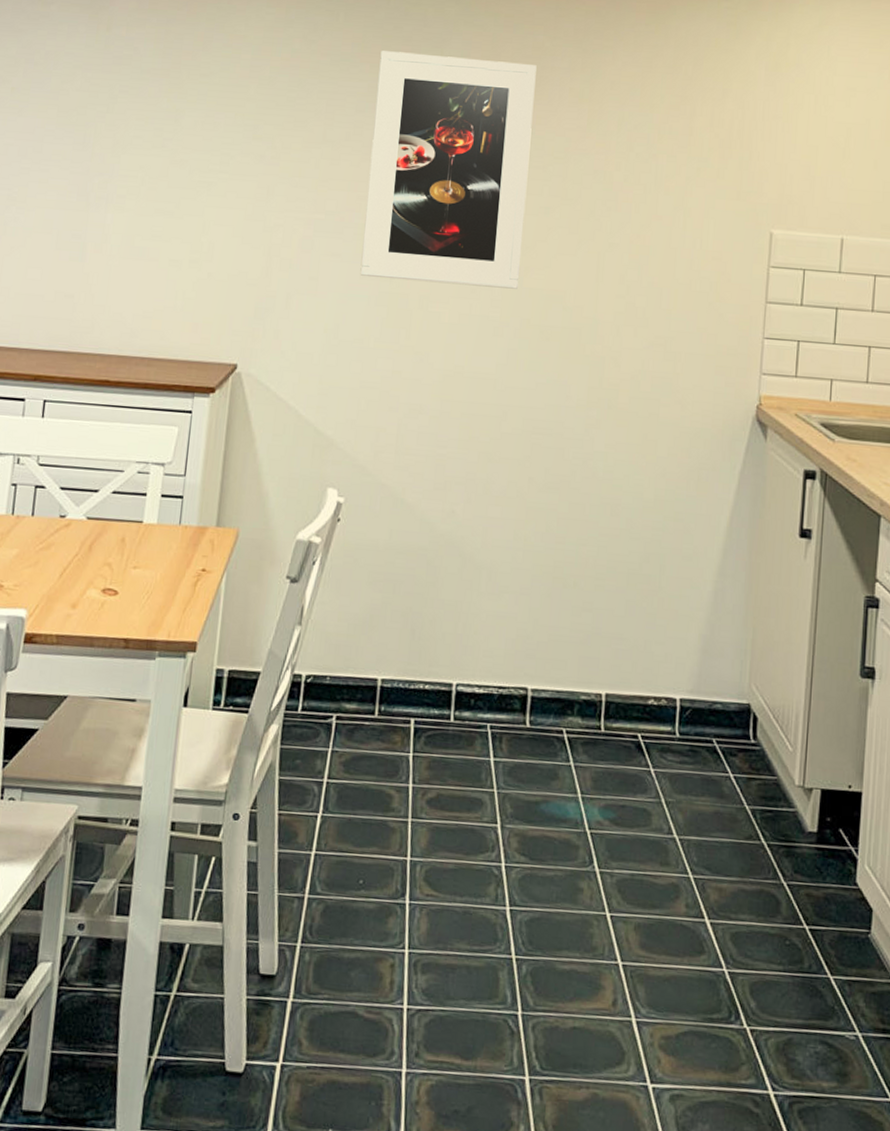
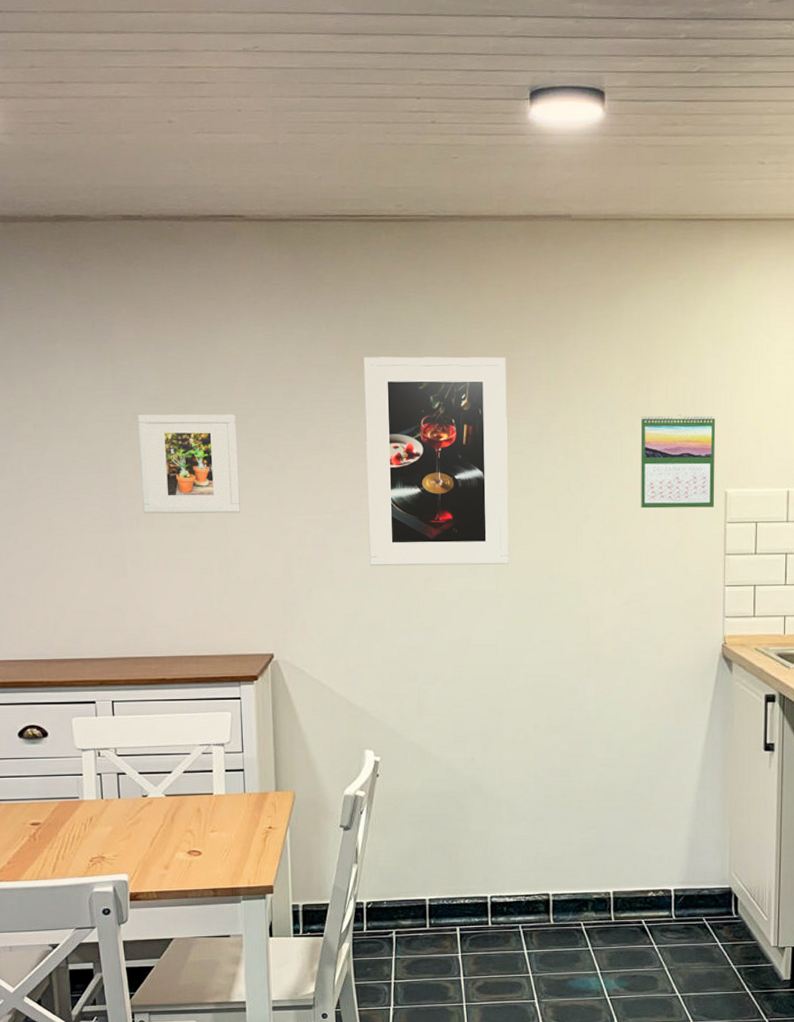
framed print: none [114,87,234,203] -> present [137,414,240,514]
calendar: none [674,141,765,248] -> present [640,414,716,509]

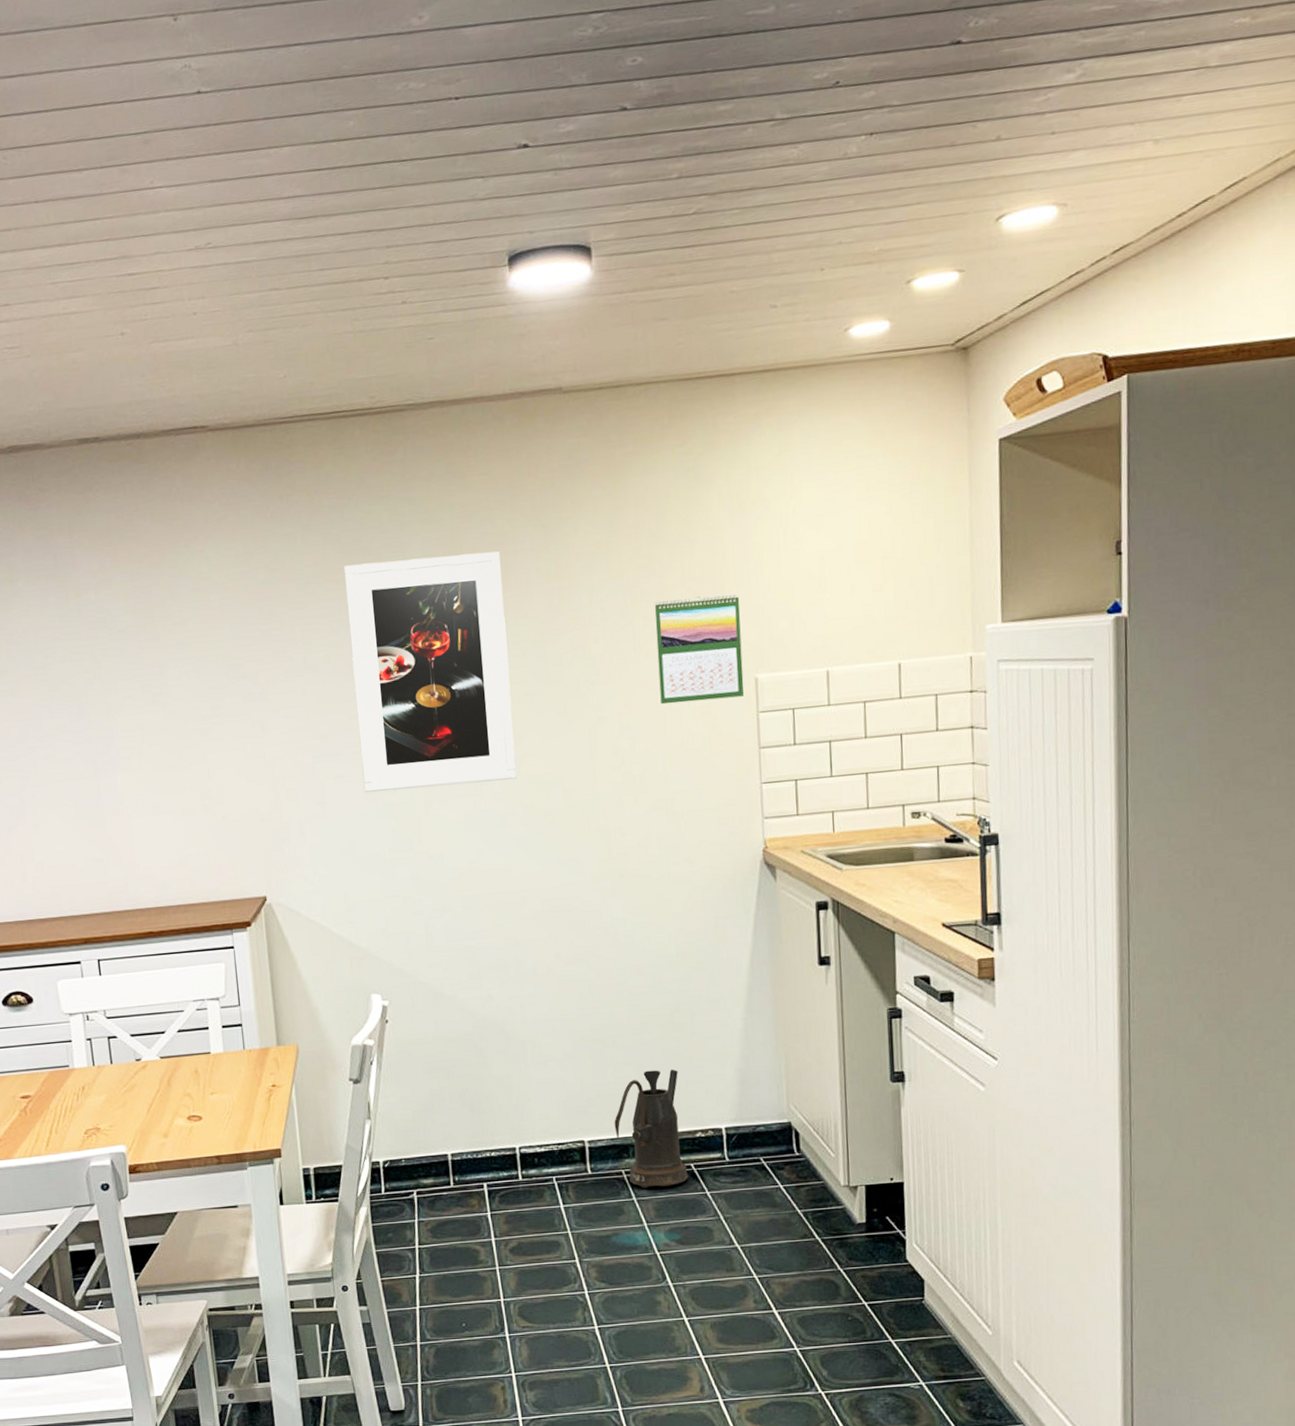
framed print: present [137,414,240,514] -> none [106,640,222,756]
watering can: none [577,834,640,940] -> present [614,1069,689,1189]

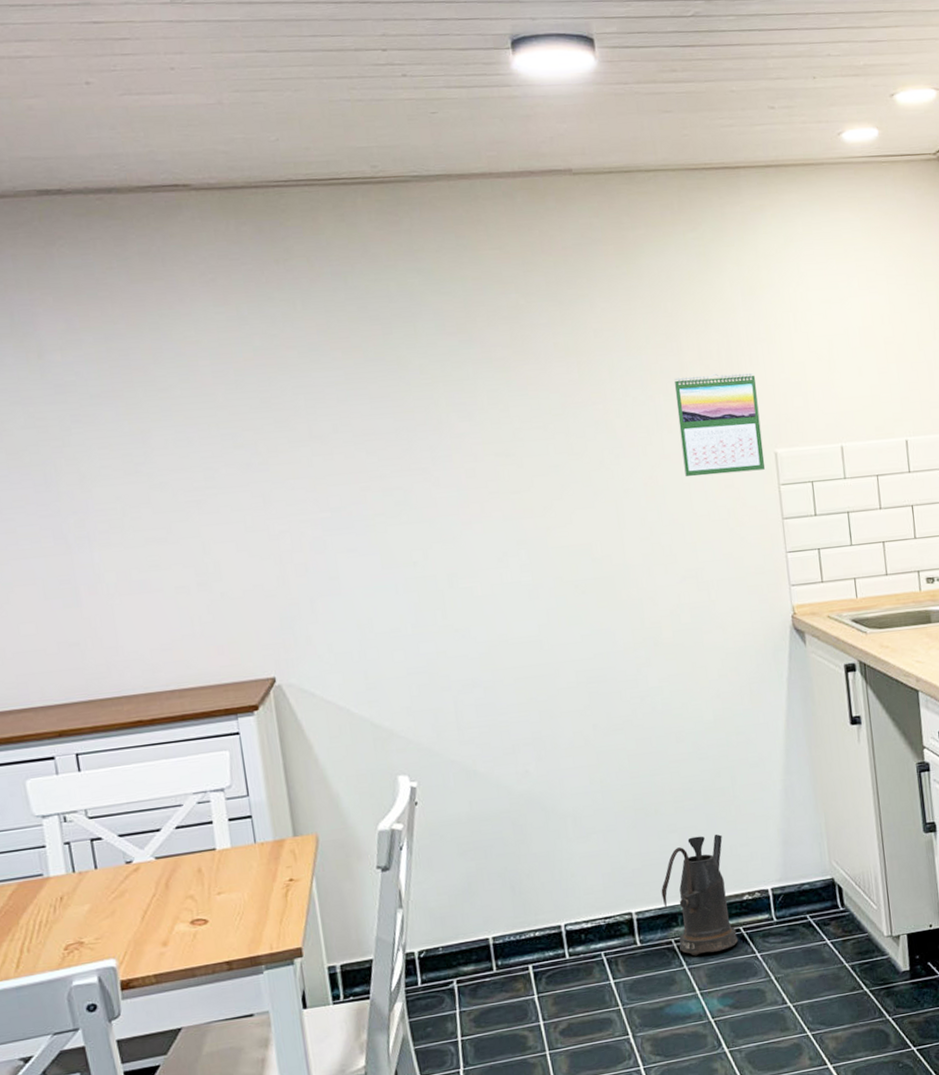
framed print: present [344,551,516,792] -> none [350,325,544,566]

